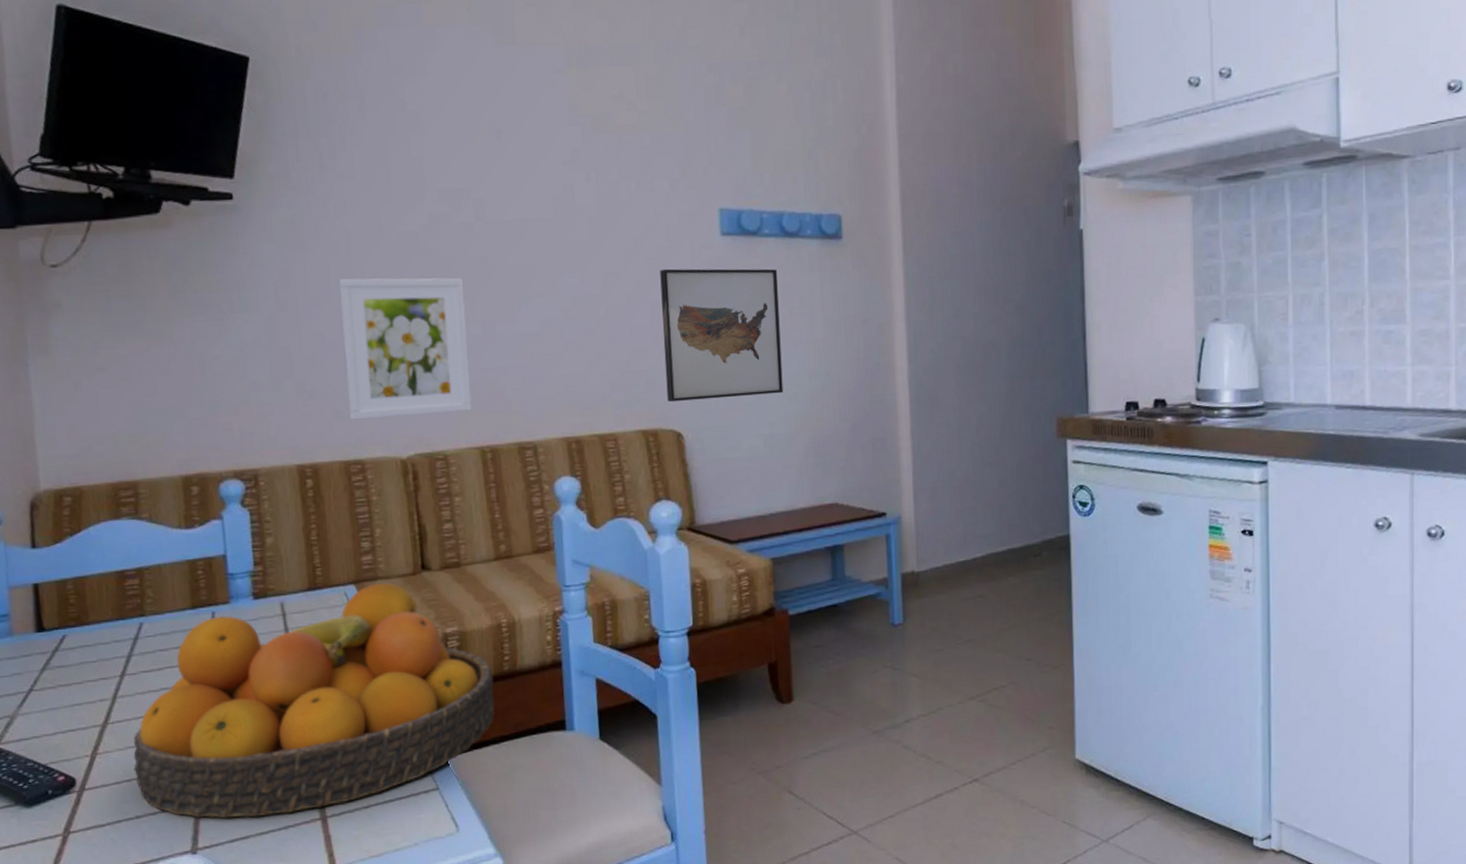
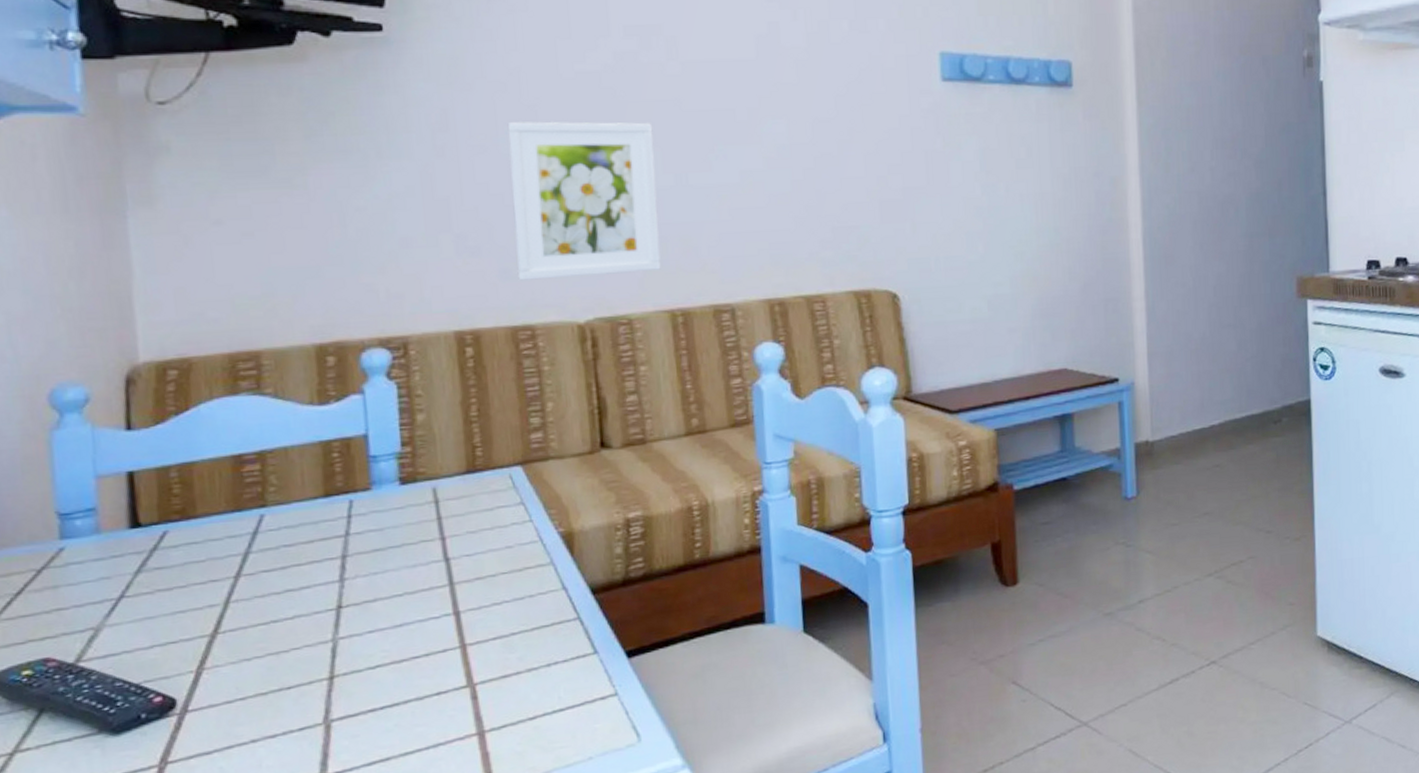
fruit bowl: present [133,582,495,819] -> none [249,463,685,739]
wall art: present [660,268,784,402] -> none [874,116,1009,261]

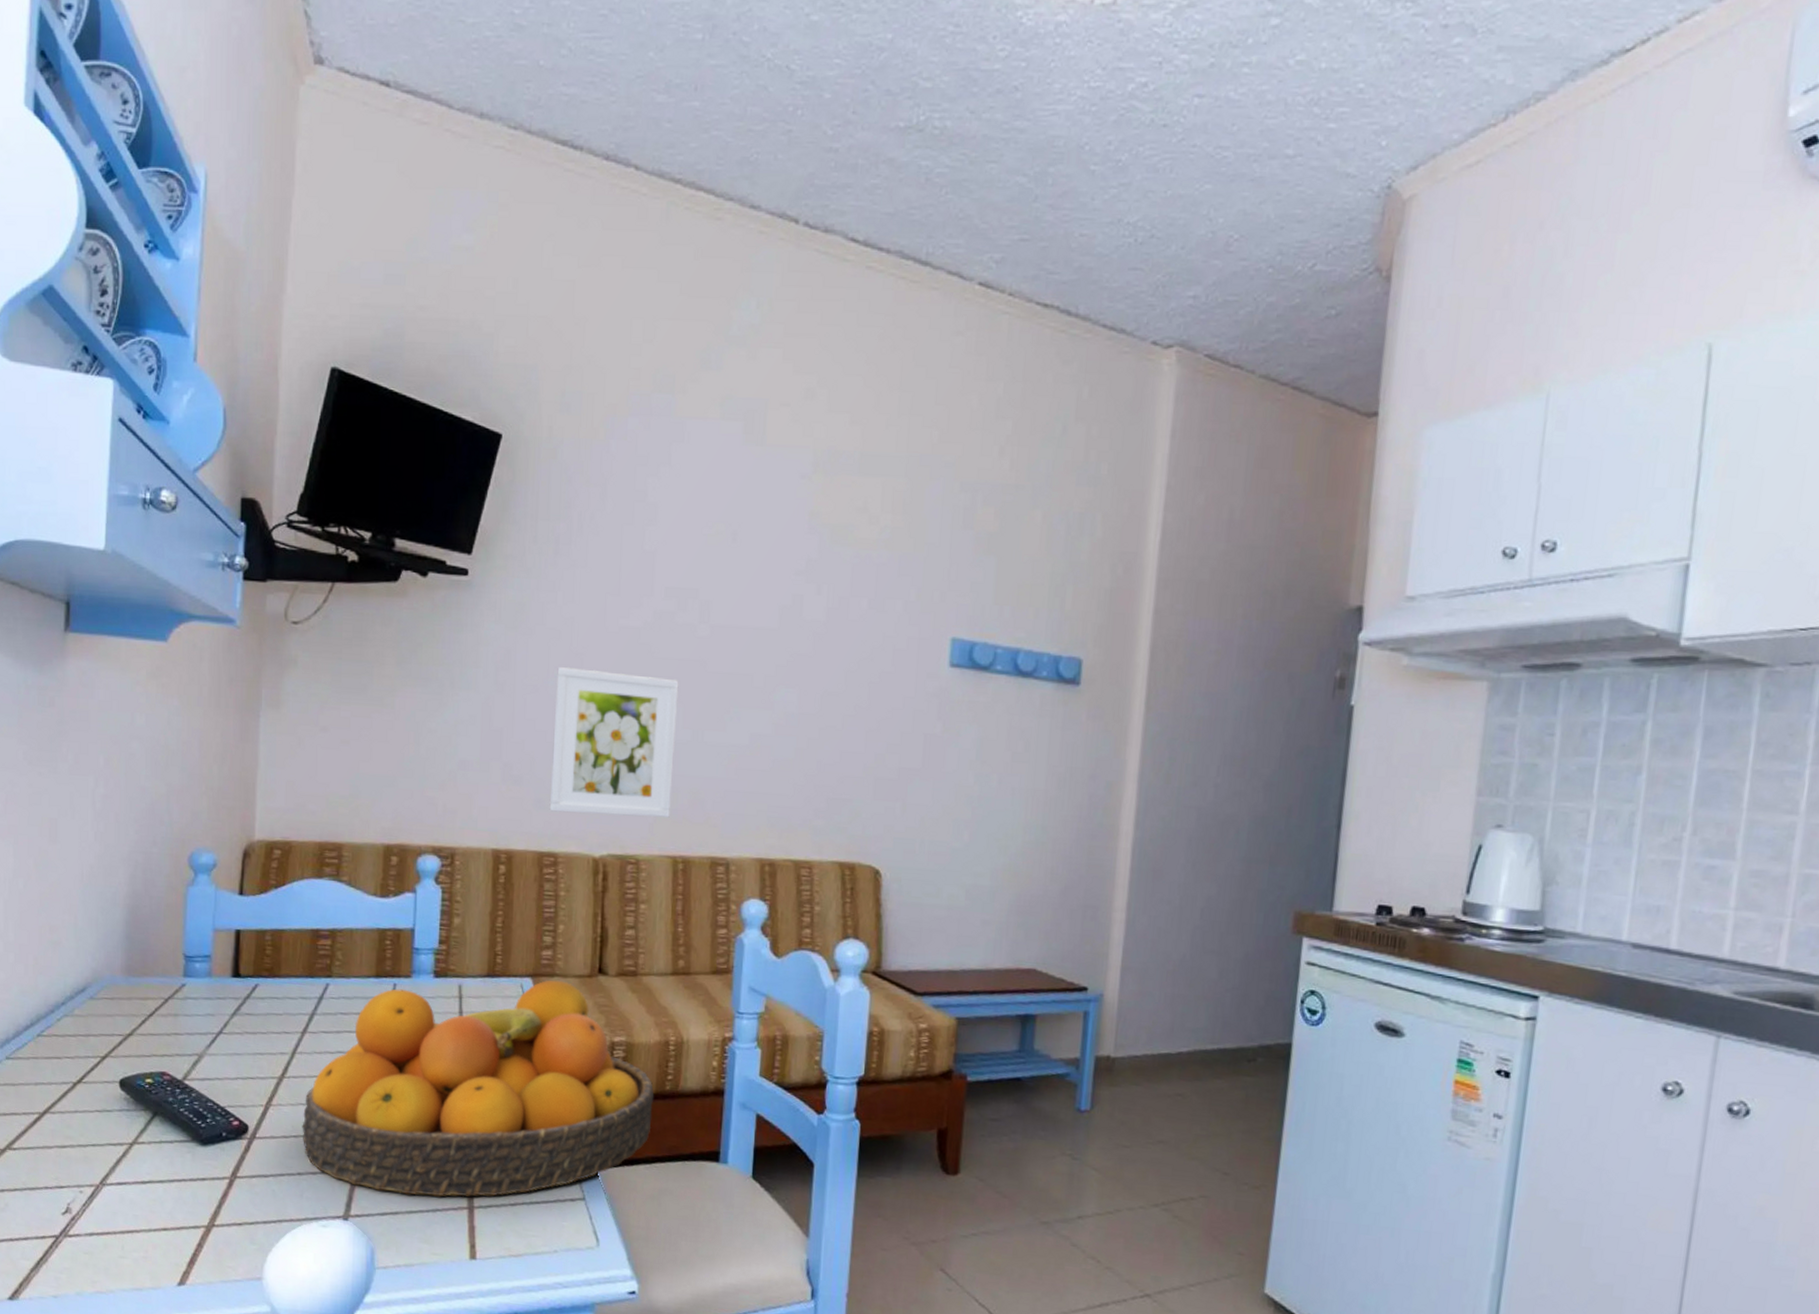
fruit bowl: none [249,463,685,739] -> present [302,980,655,1197]

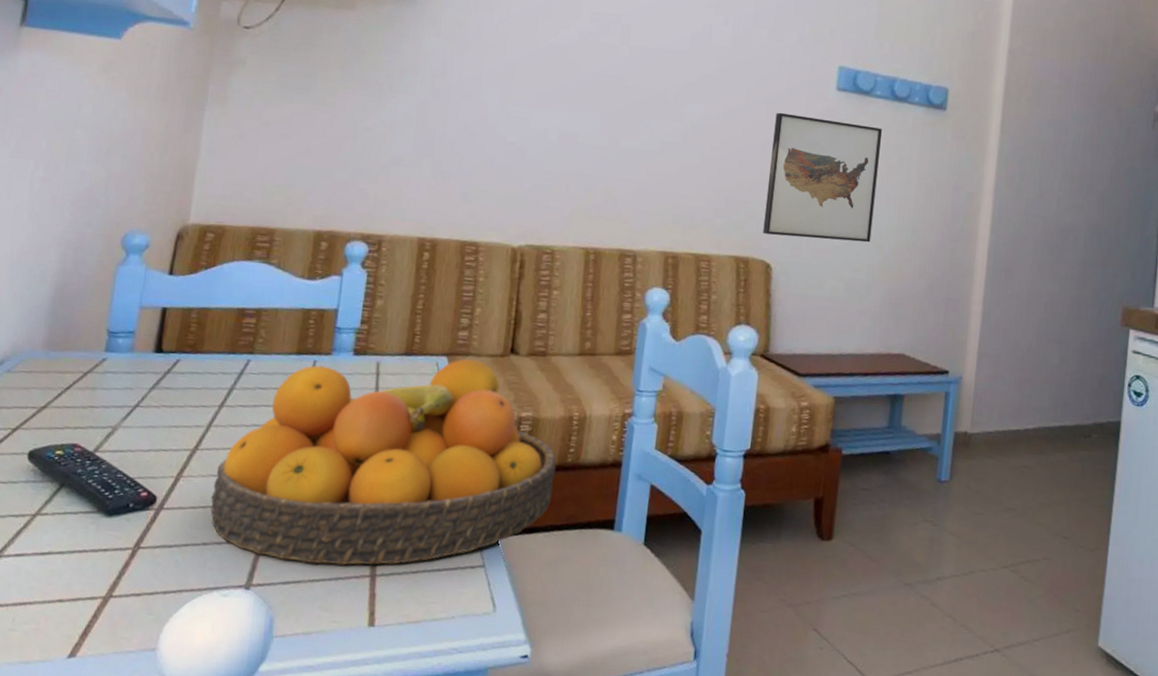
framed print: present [549,667,679,818] -> none [474,77,599,213]
wall art: none [869,695,1004,843] -> present [763,112,882,243]

